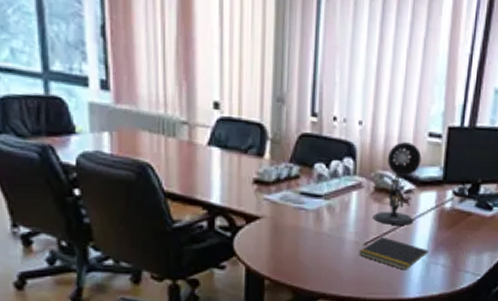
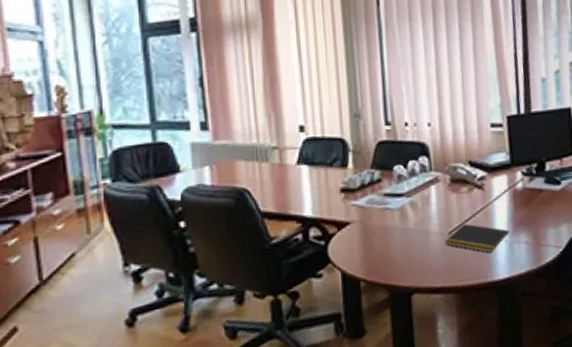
desk lamp: present [373,142,422,225] -> none [453,135,491,212]

